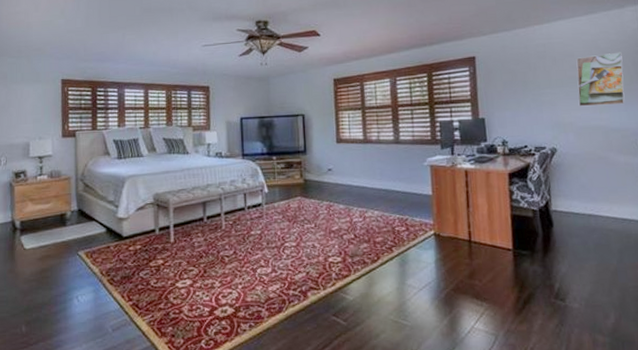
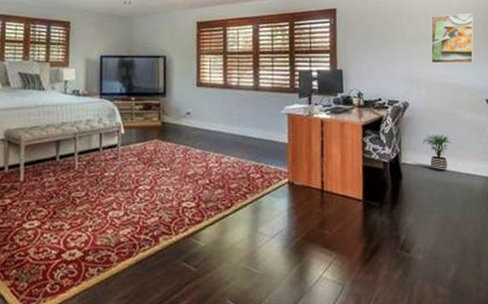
potted plant: none [573,178,605,217] -> present [422,133,452,171]

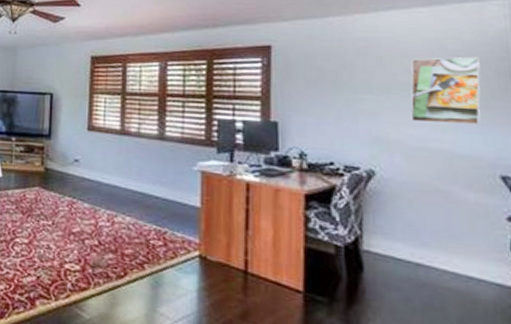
potted plant: present [422,133,452,171] -> none [396,216,444,269]

